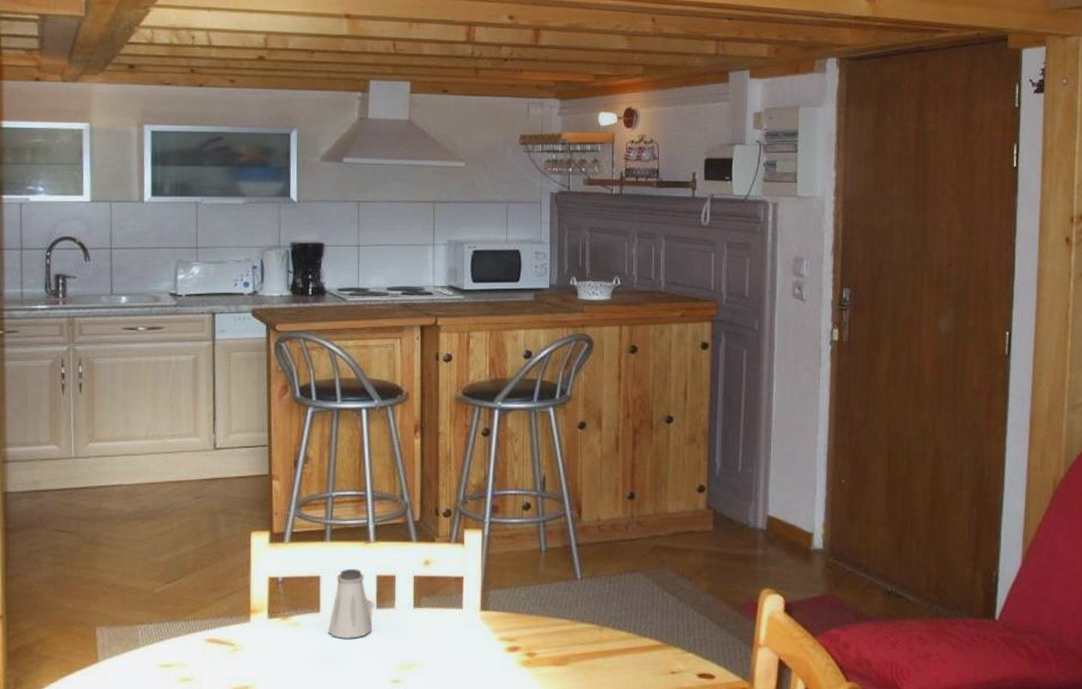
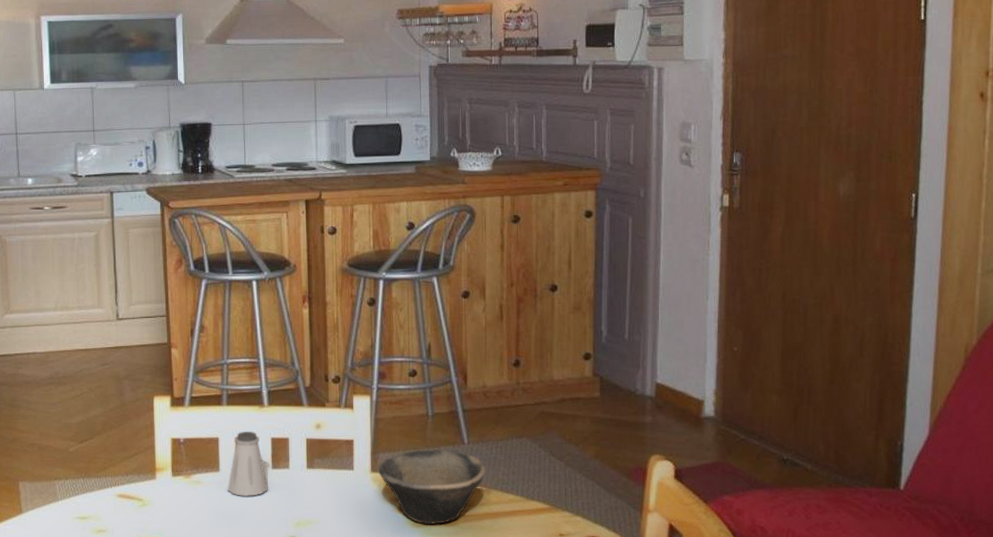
bowl: none [488,586,599,665] -> present [378,449,486,525]

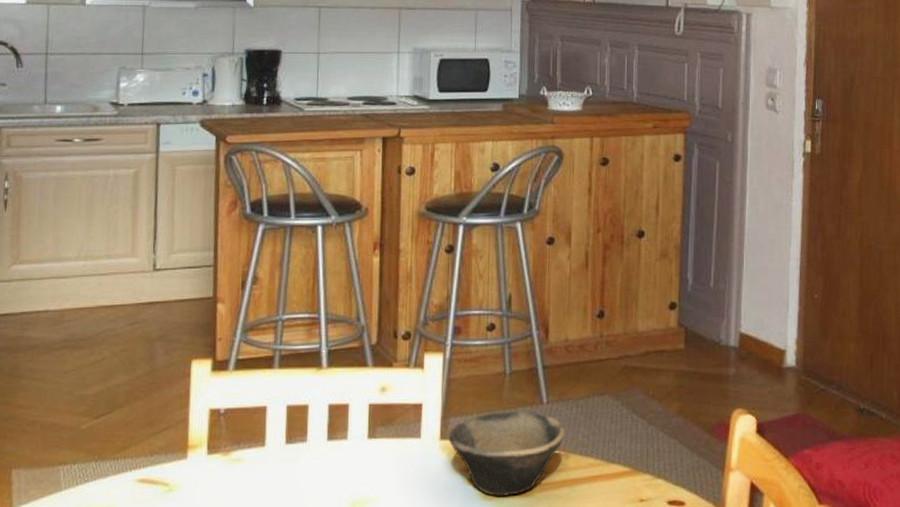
saltshaker: present [228,432,268,496] -> none [274,398,322,474]

